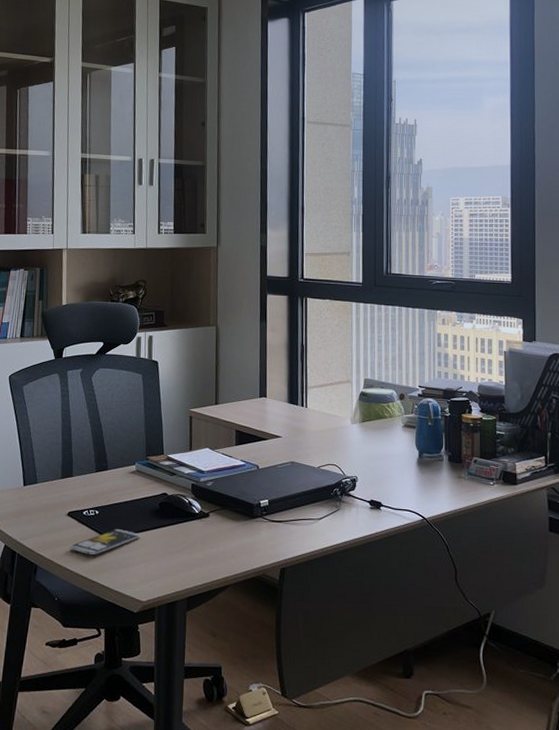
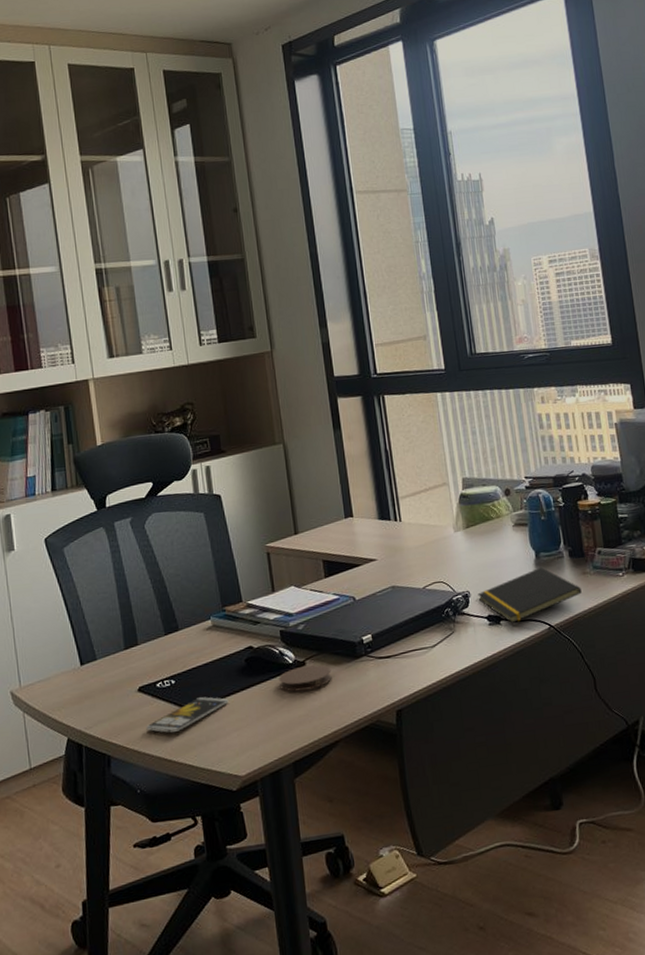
coaster: none [185,517,230,538] -> present [279,665,332,692]
notepad: none [364,465,455,511] -> present [477,566,582,624]

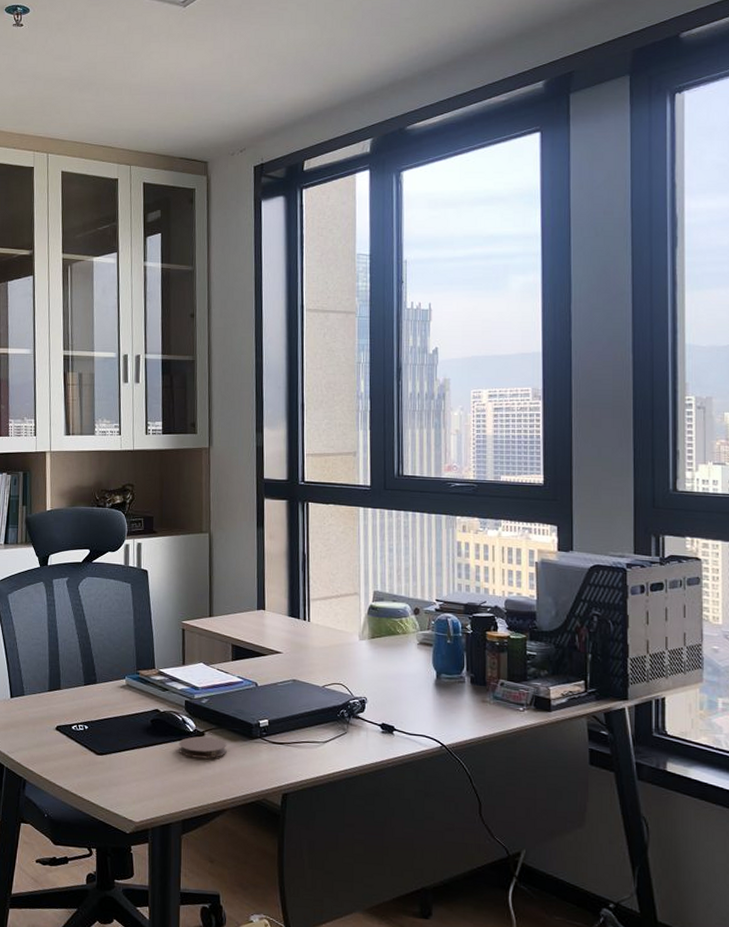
smartphone: present [146,697,229,733] -> none [59,745,132,772]
notepad: present [477,566,582,624] -> none [374,687,479,736]

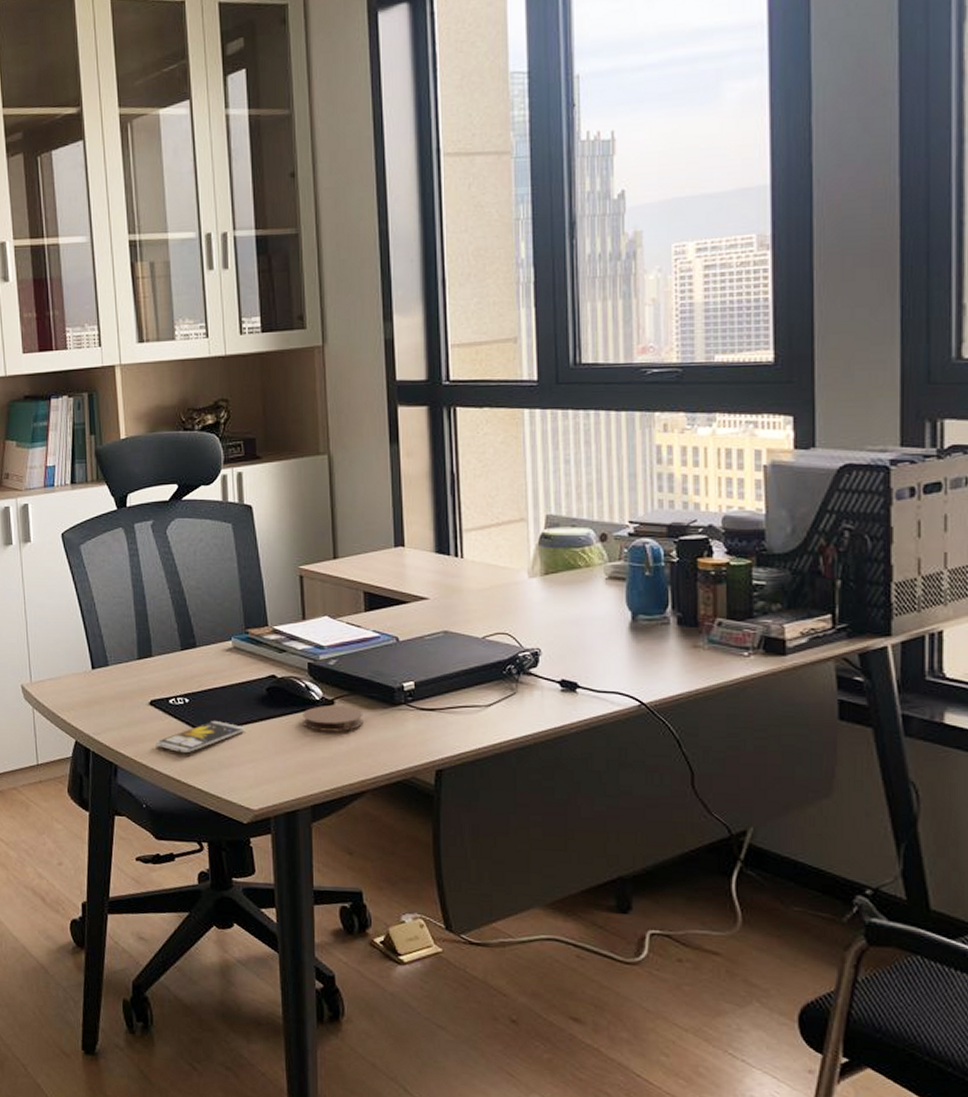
smartphone: none [59,745,132,772] -> present [156,721,245,754]

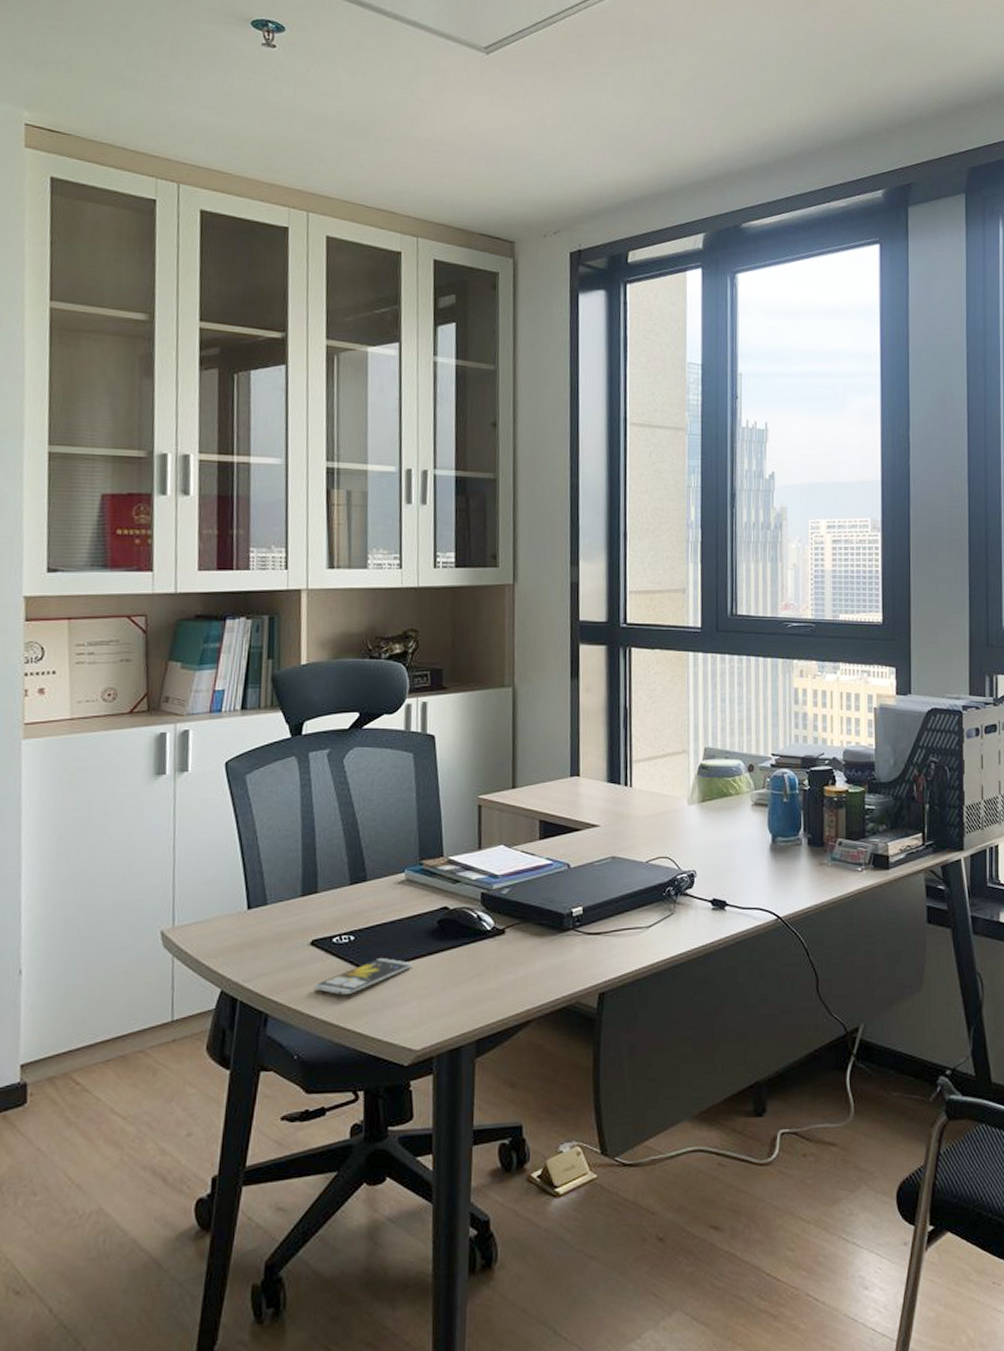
coaster: present [303,705,364,732] -> none [473,935,533,962]

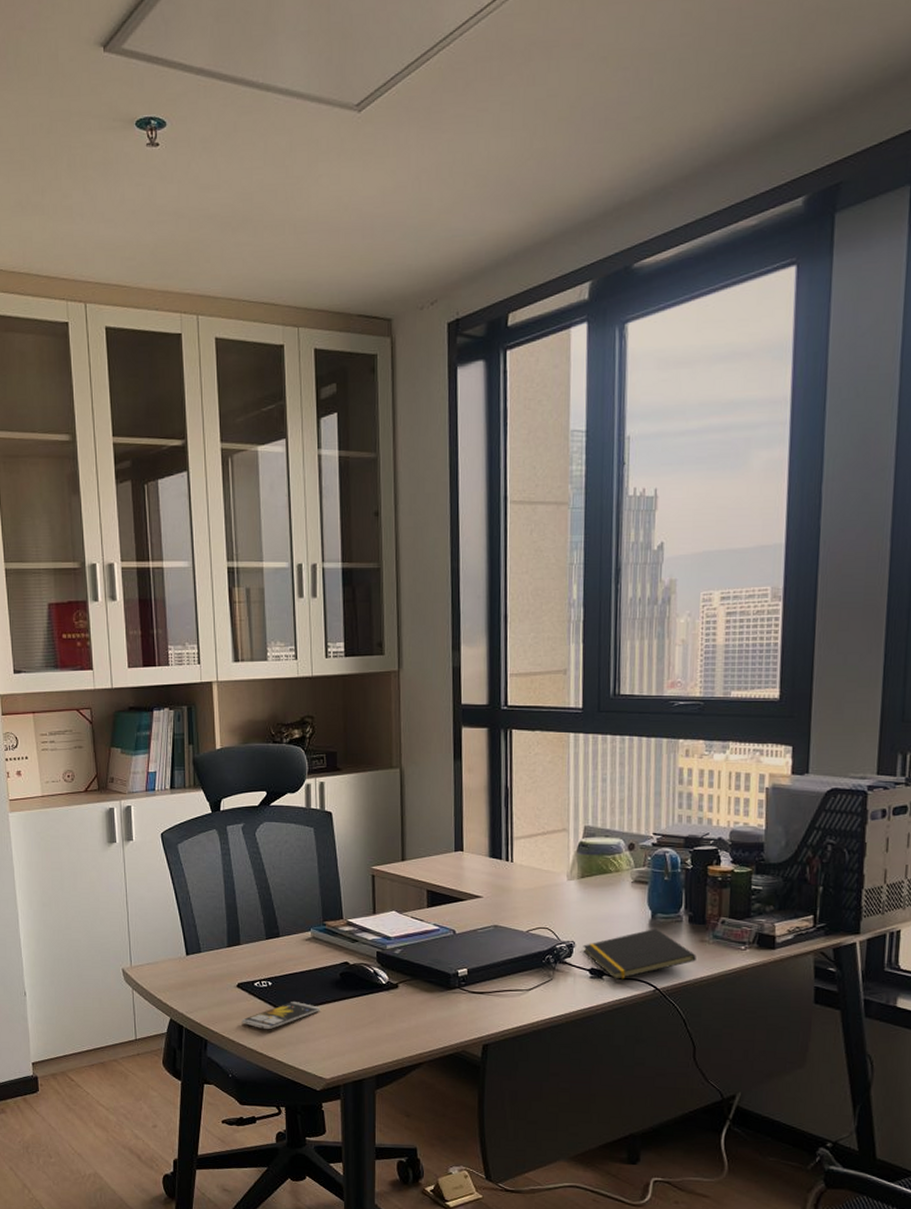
notepad: none [704,852,816,911] -> present [583,928,696,981]

